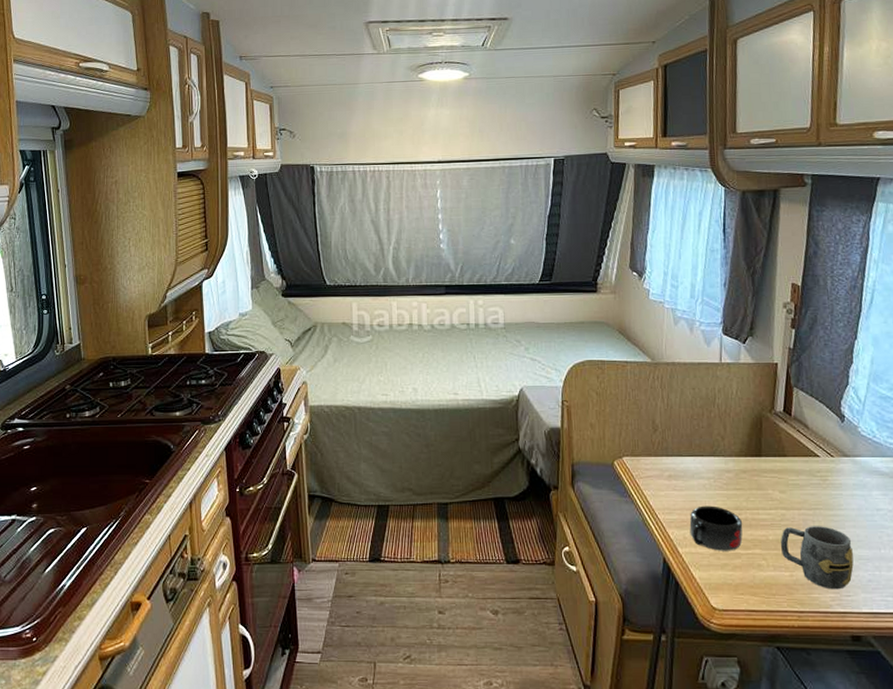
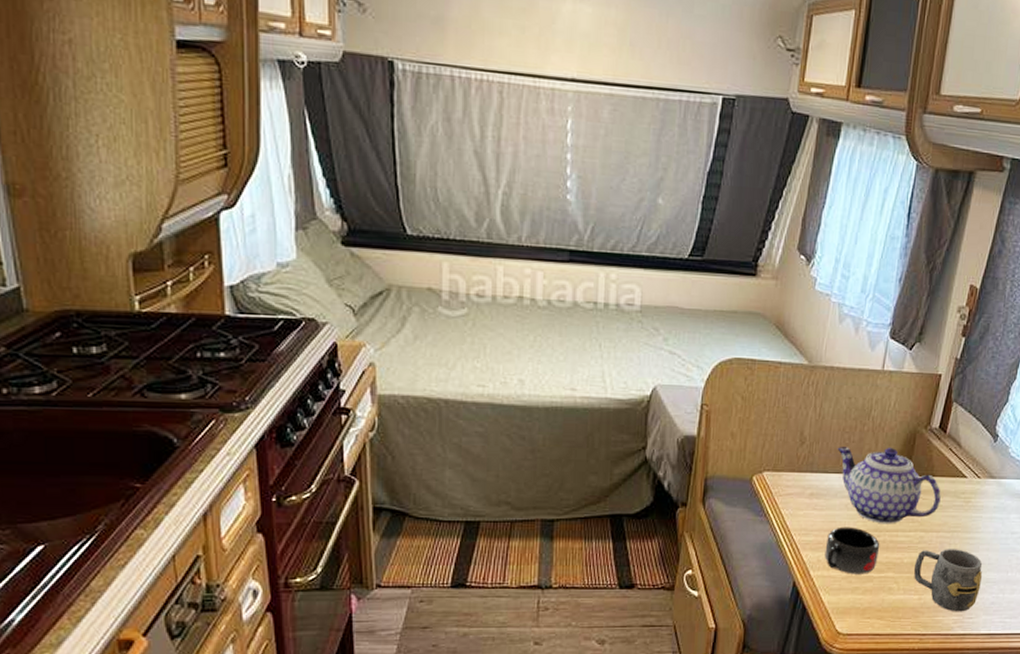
teapot: none [688,431,797,503] -> present [837,447,941,524]

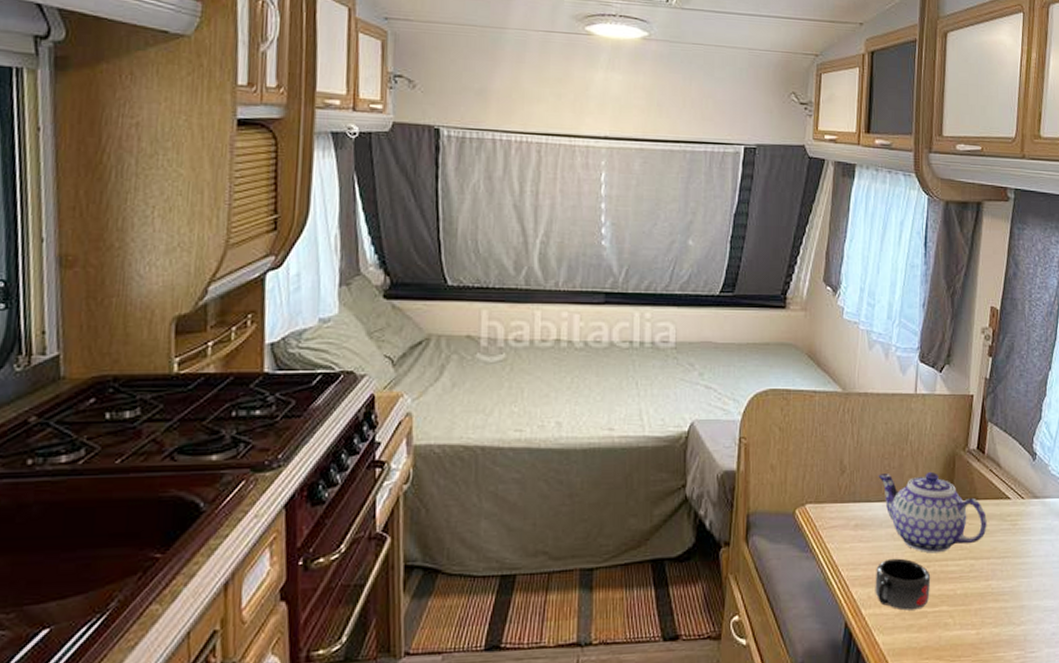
mug: present [914,549,982,612] -> none [969,576,1039,646]

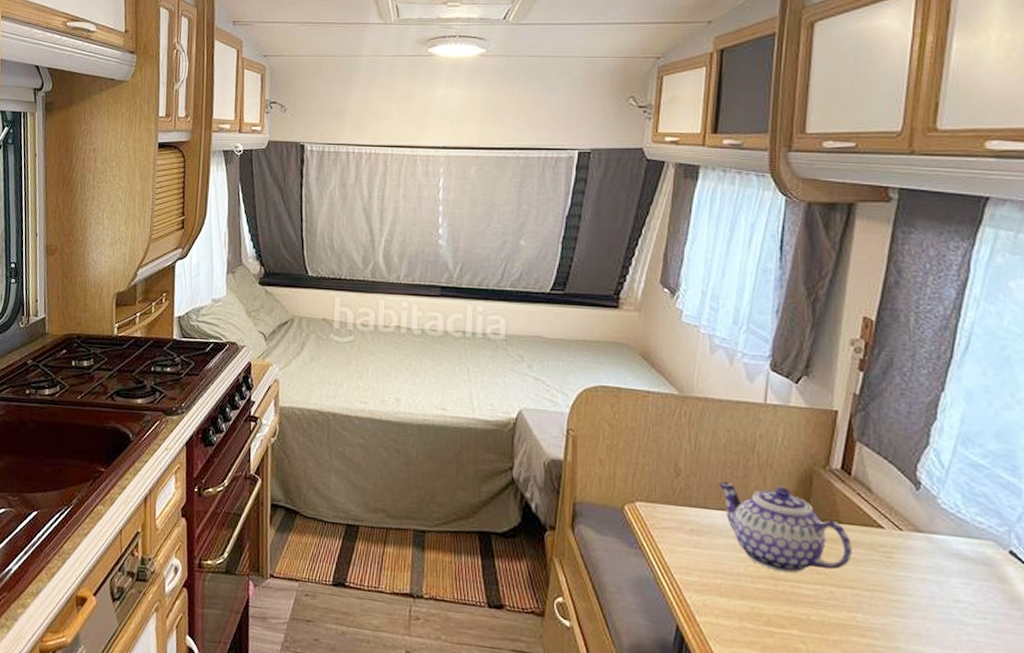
mug: present [875,558,931,611] -> none [711,569,779,628]

